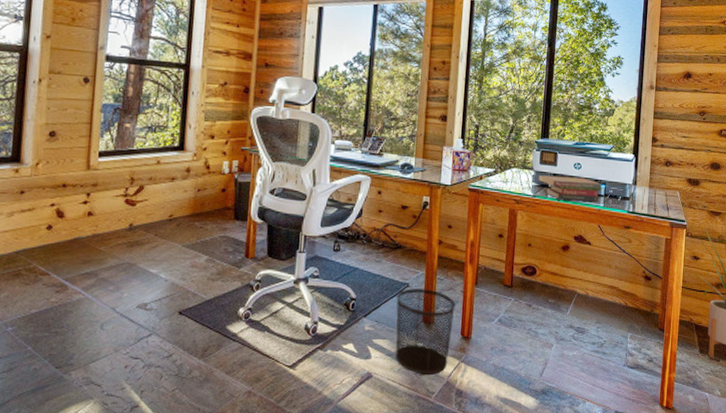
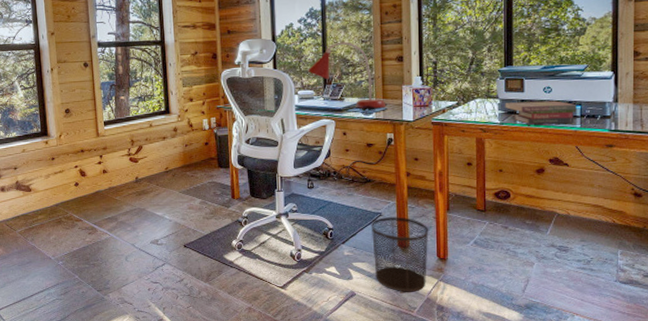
desk lamp: none [348,92,427,169] -> present [308,41,388,109]

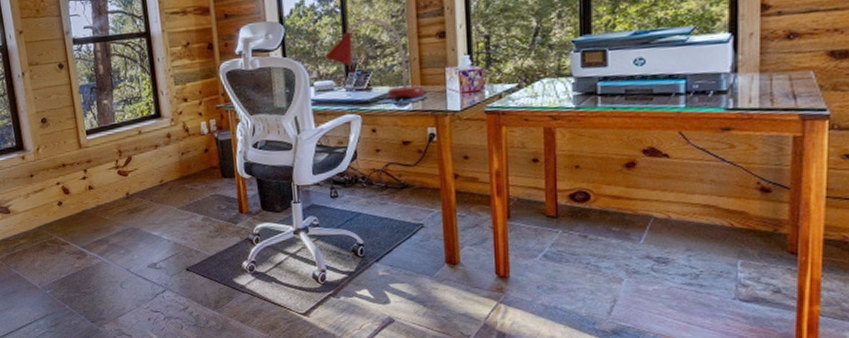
waste bin: present [370,217,429,292] -> none [410,228,485,317]
books: present [505,100,577,125] -> none [581,75,680,108]

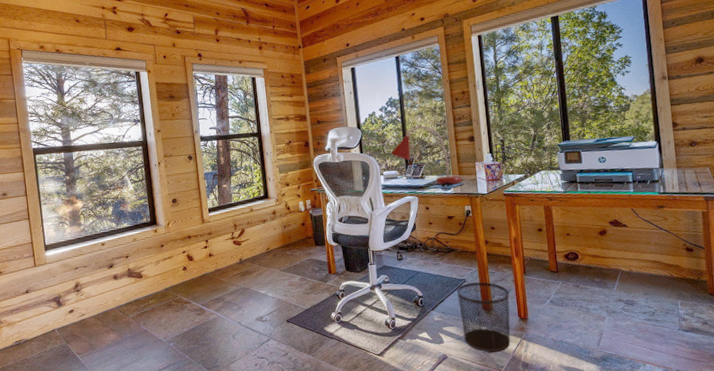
waste bin: none [410,228,485,317] -> present [456,282,511,352]

